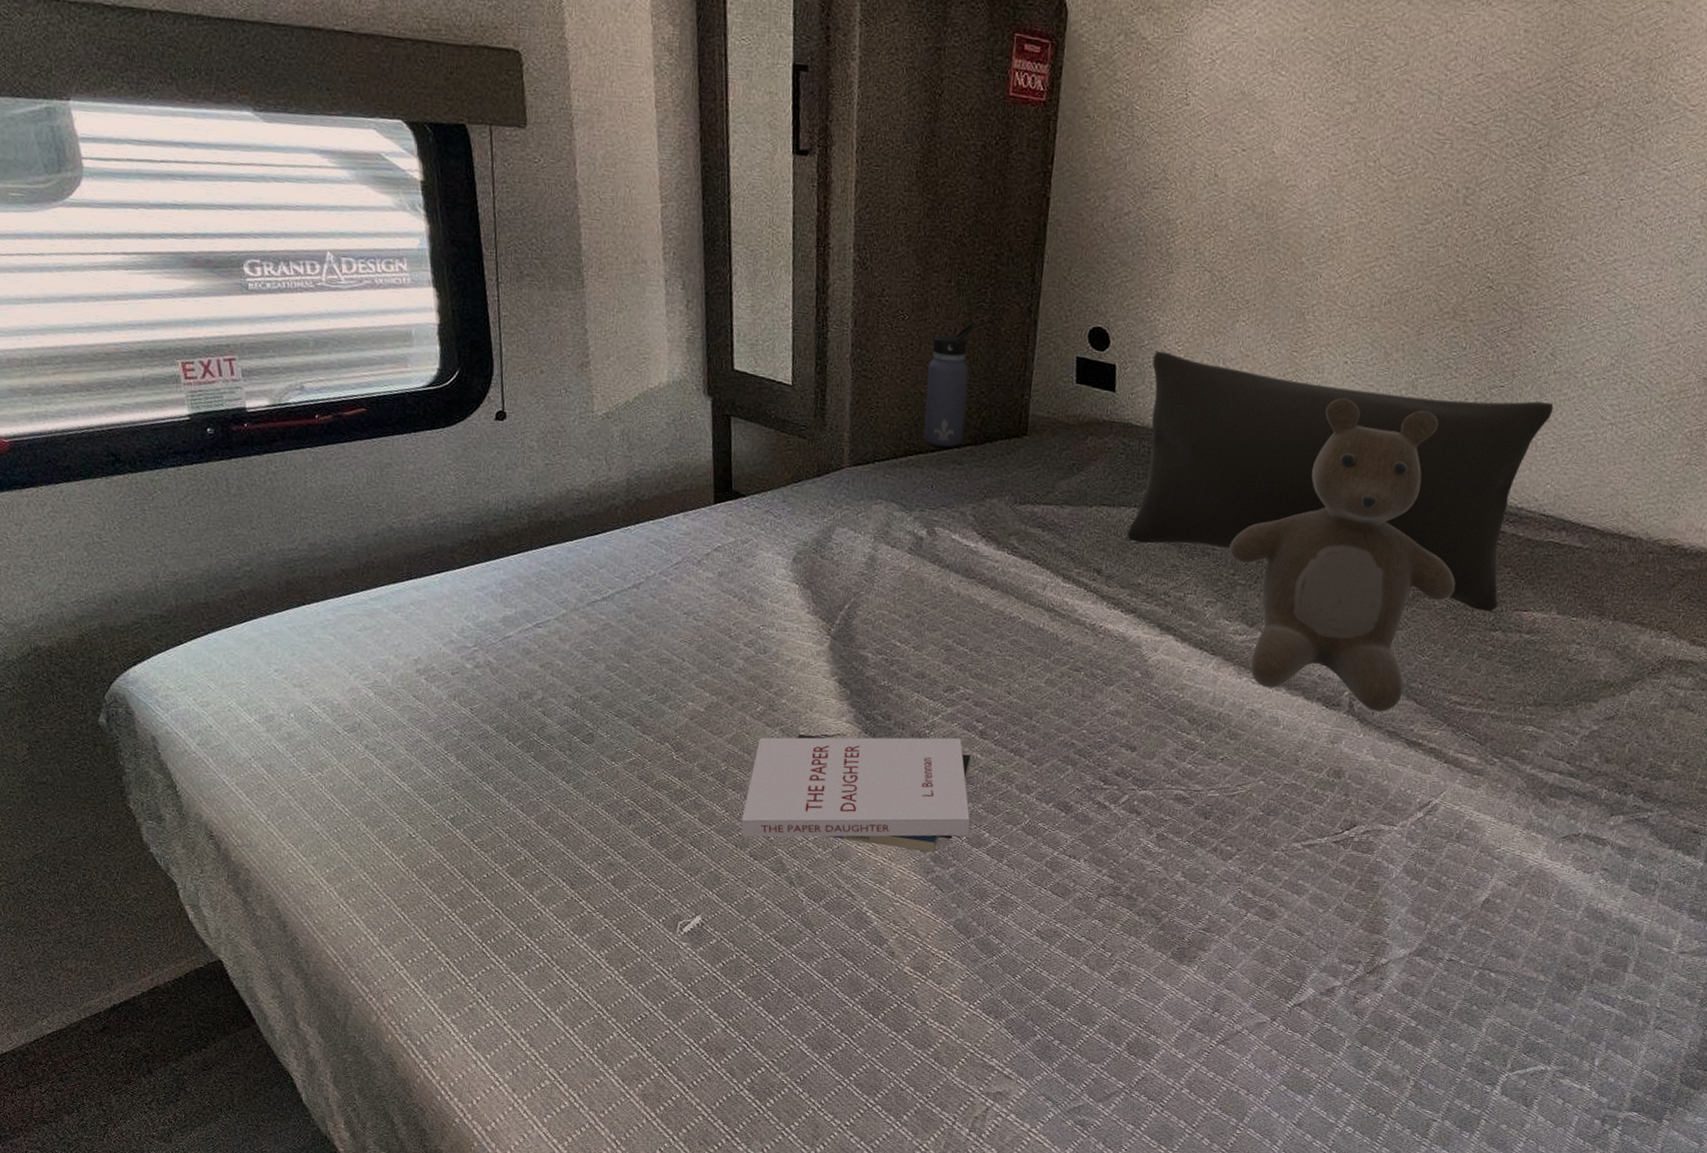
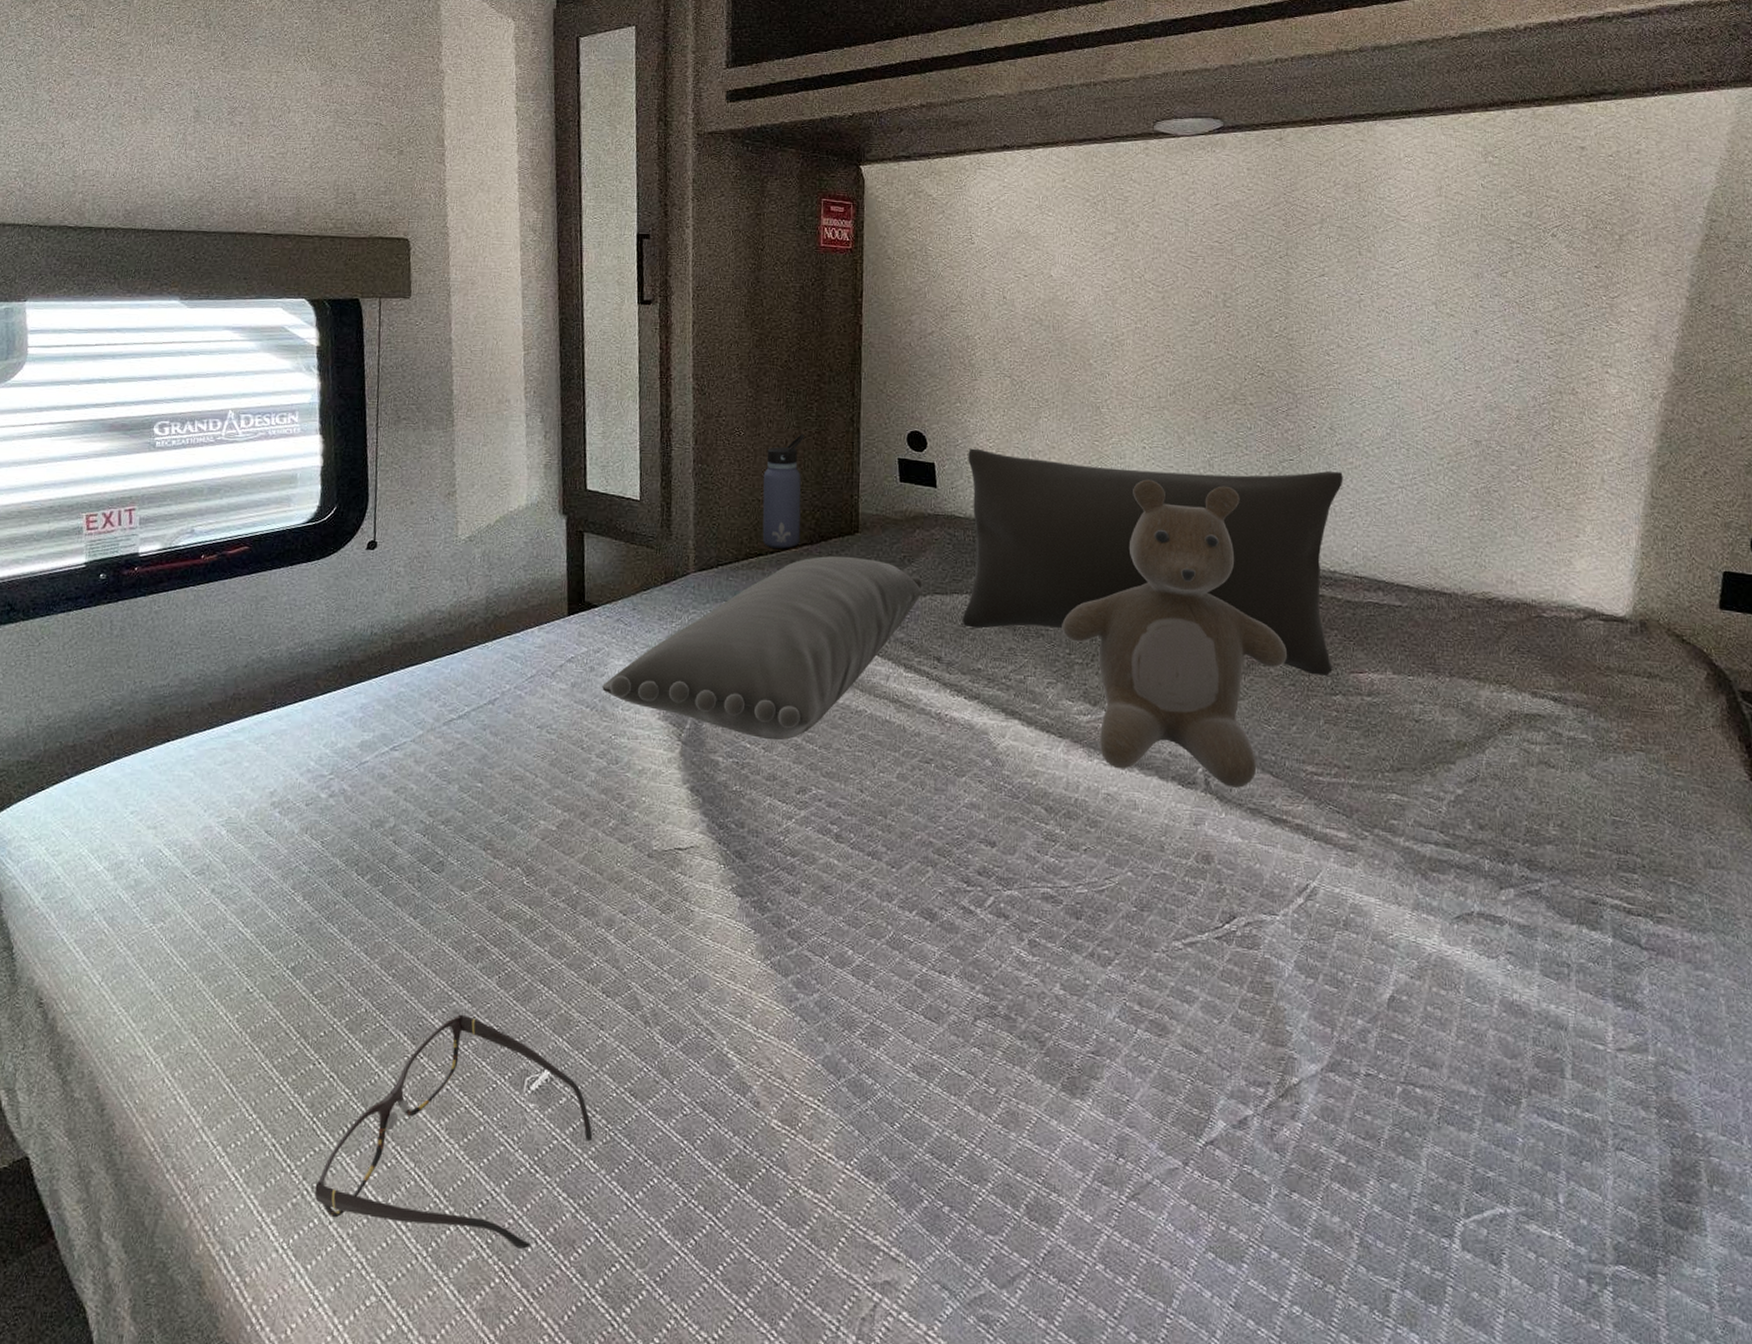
eyeglasses: none [488,866,741,1053] -> present [314,1014,593,1249]
books: present [741,734,971,853] -> none [593,843,832,977]
pillow: none [750,458,1090,641] -> present [602,556,923,741]

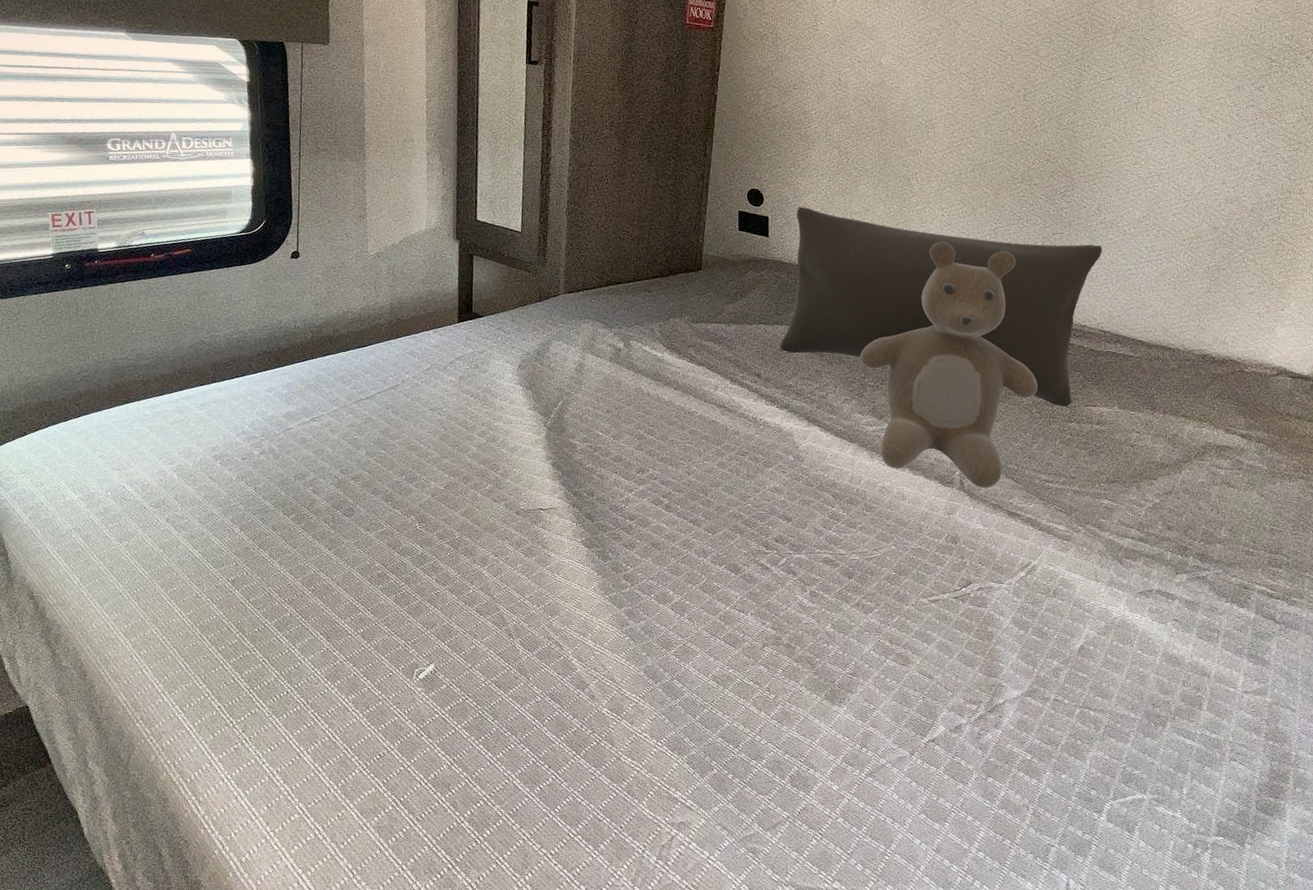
eyeglasses: present [314,1014,593,1249] -> none [251,621,466,788]
pillow: present [602,556,923,741] -> none [484,287,751,432]
water bottle: present [762,434,805,549] -> none [621,185,662,280]

